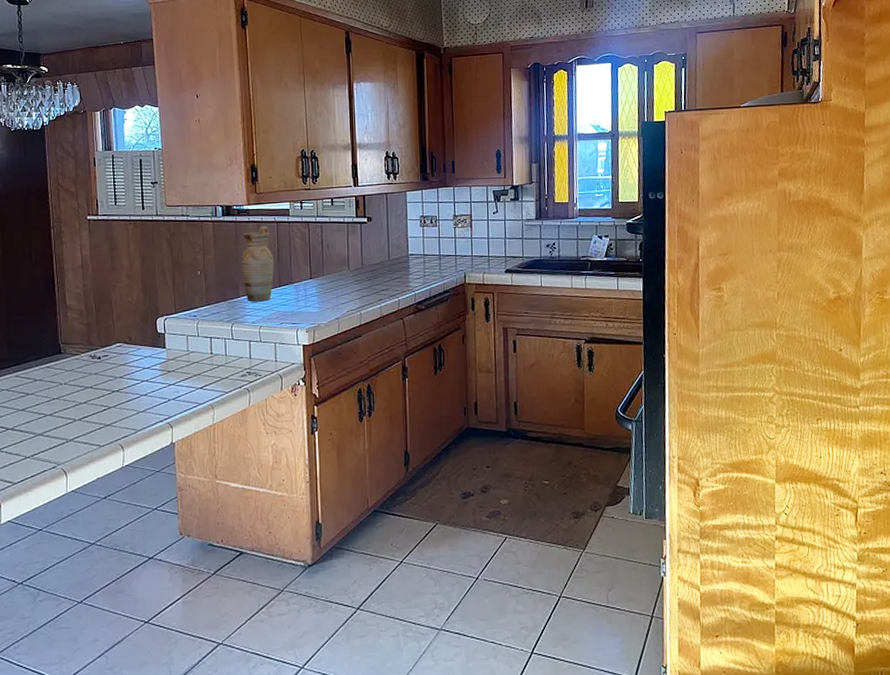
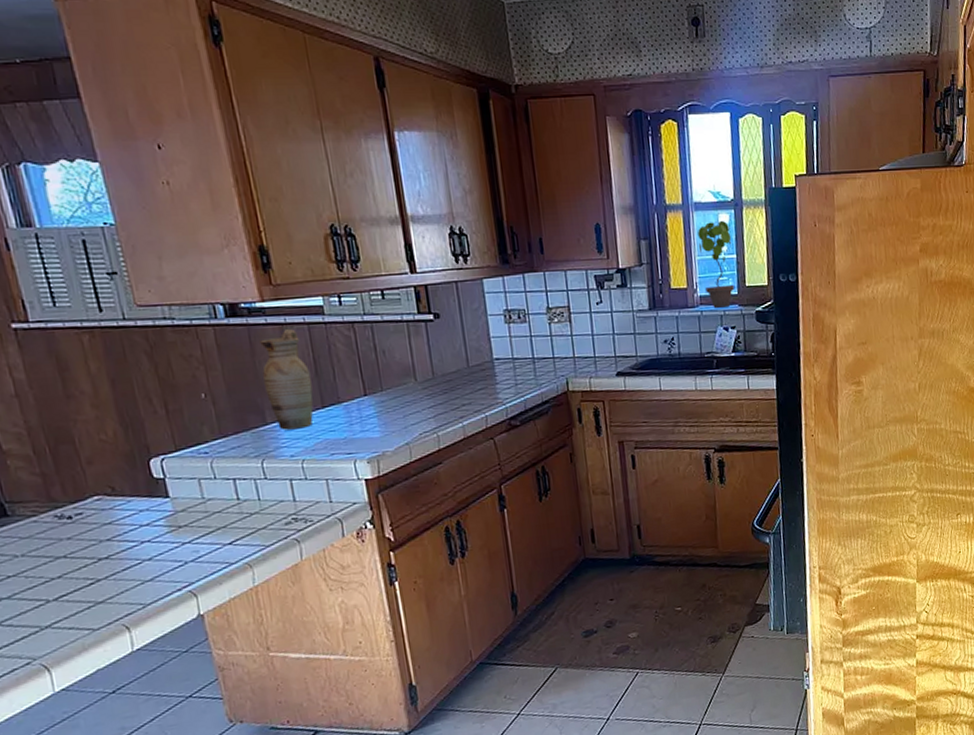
potted plant: none [580,148,609,220] -> present [698,220,734,309]

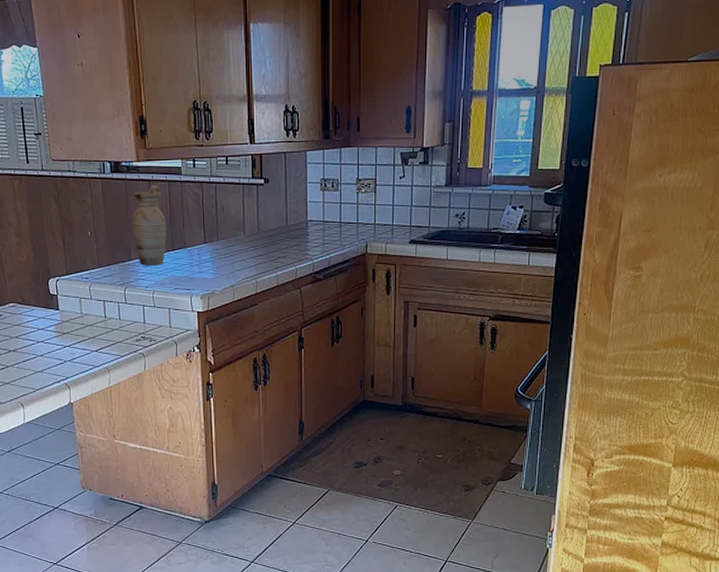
potted plant: present [698,220,734,309] -> none [499,106,530,189]

